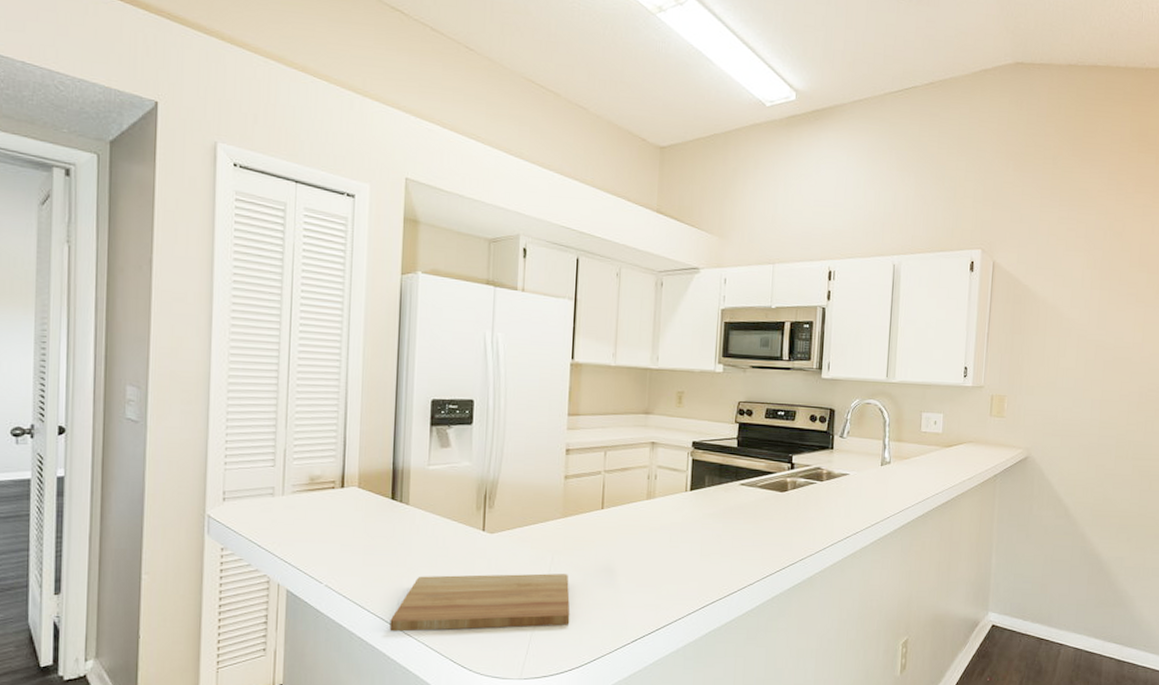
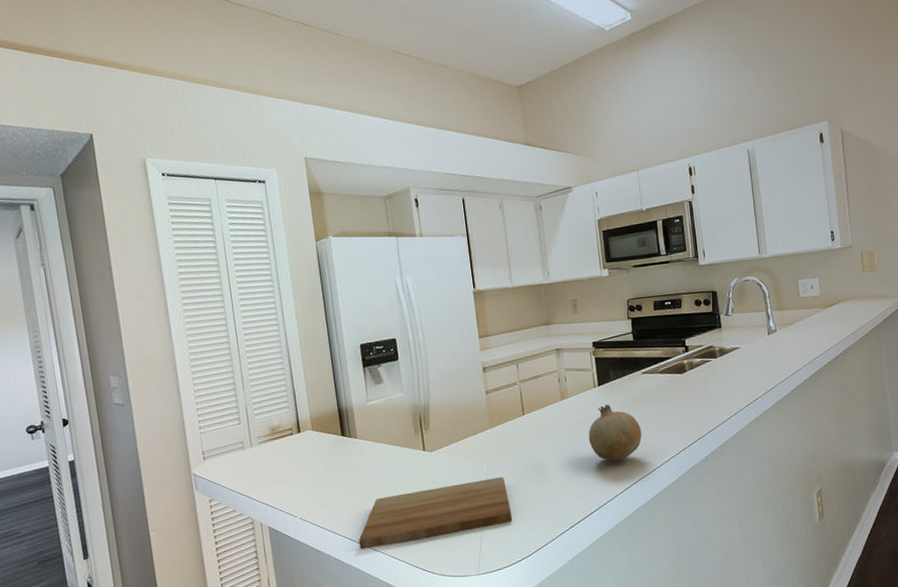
fruit: none [669,511,729,576] -> present [588,404,642,462]

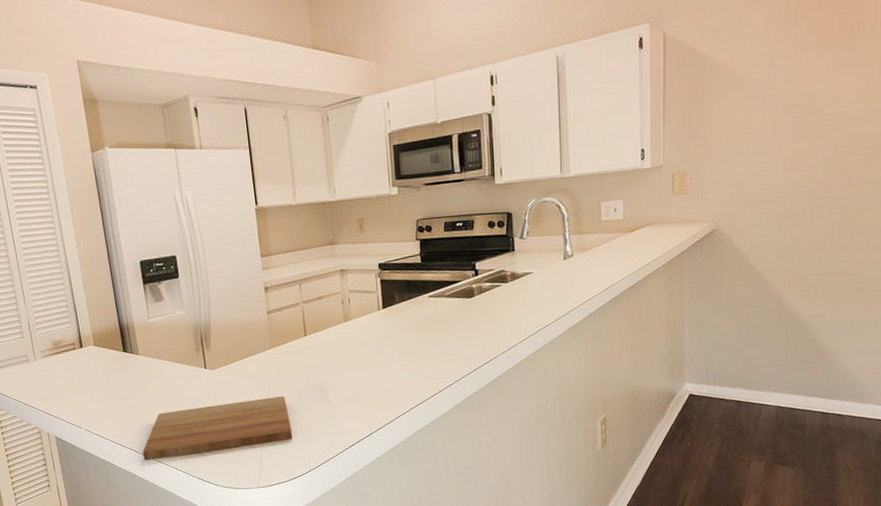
fruit: present [588,404,642,462] -> none [370,327,426,385]

